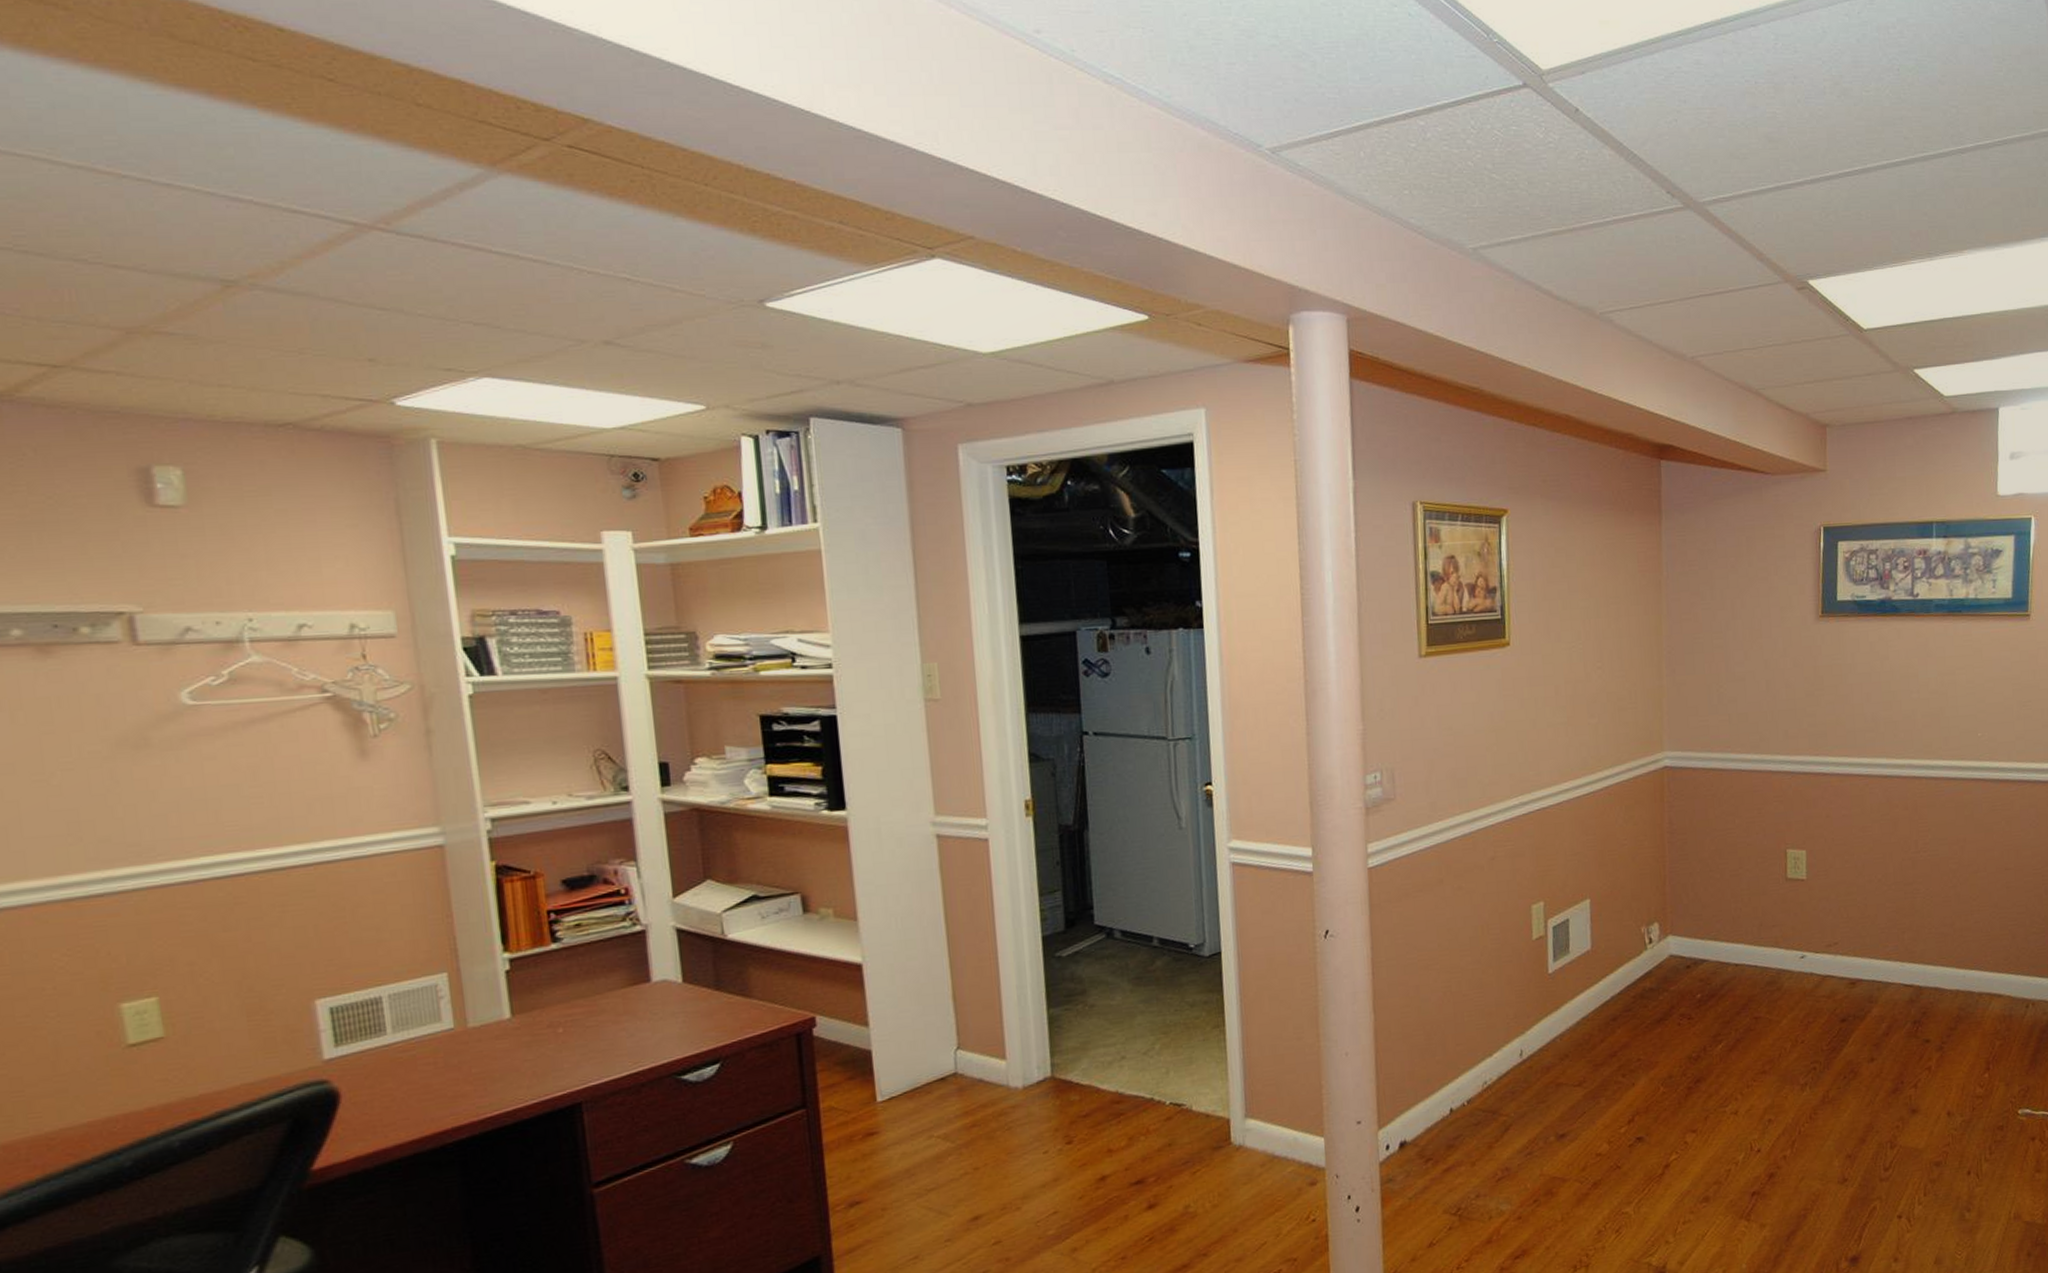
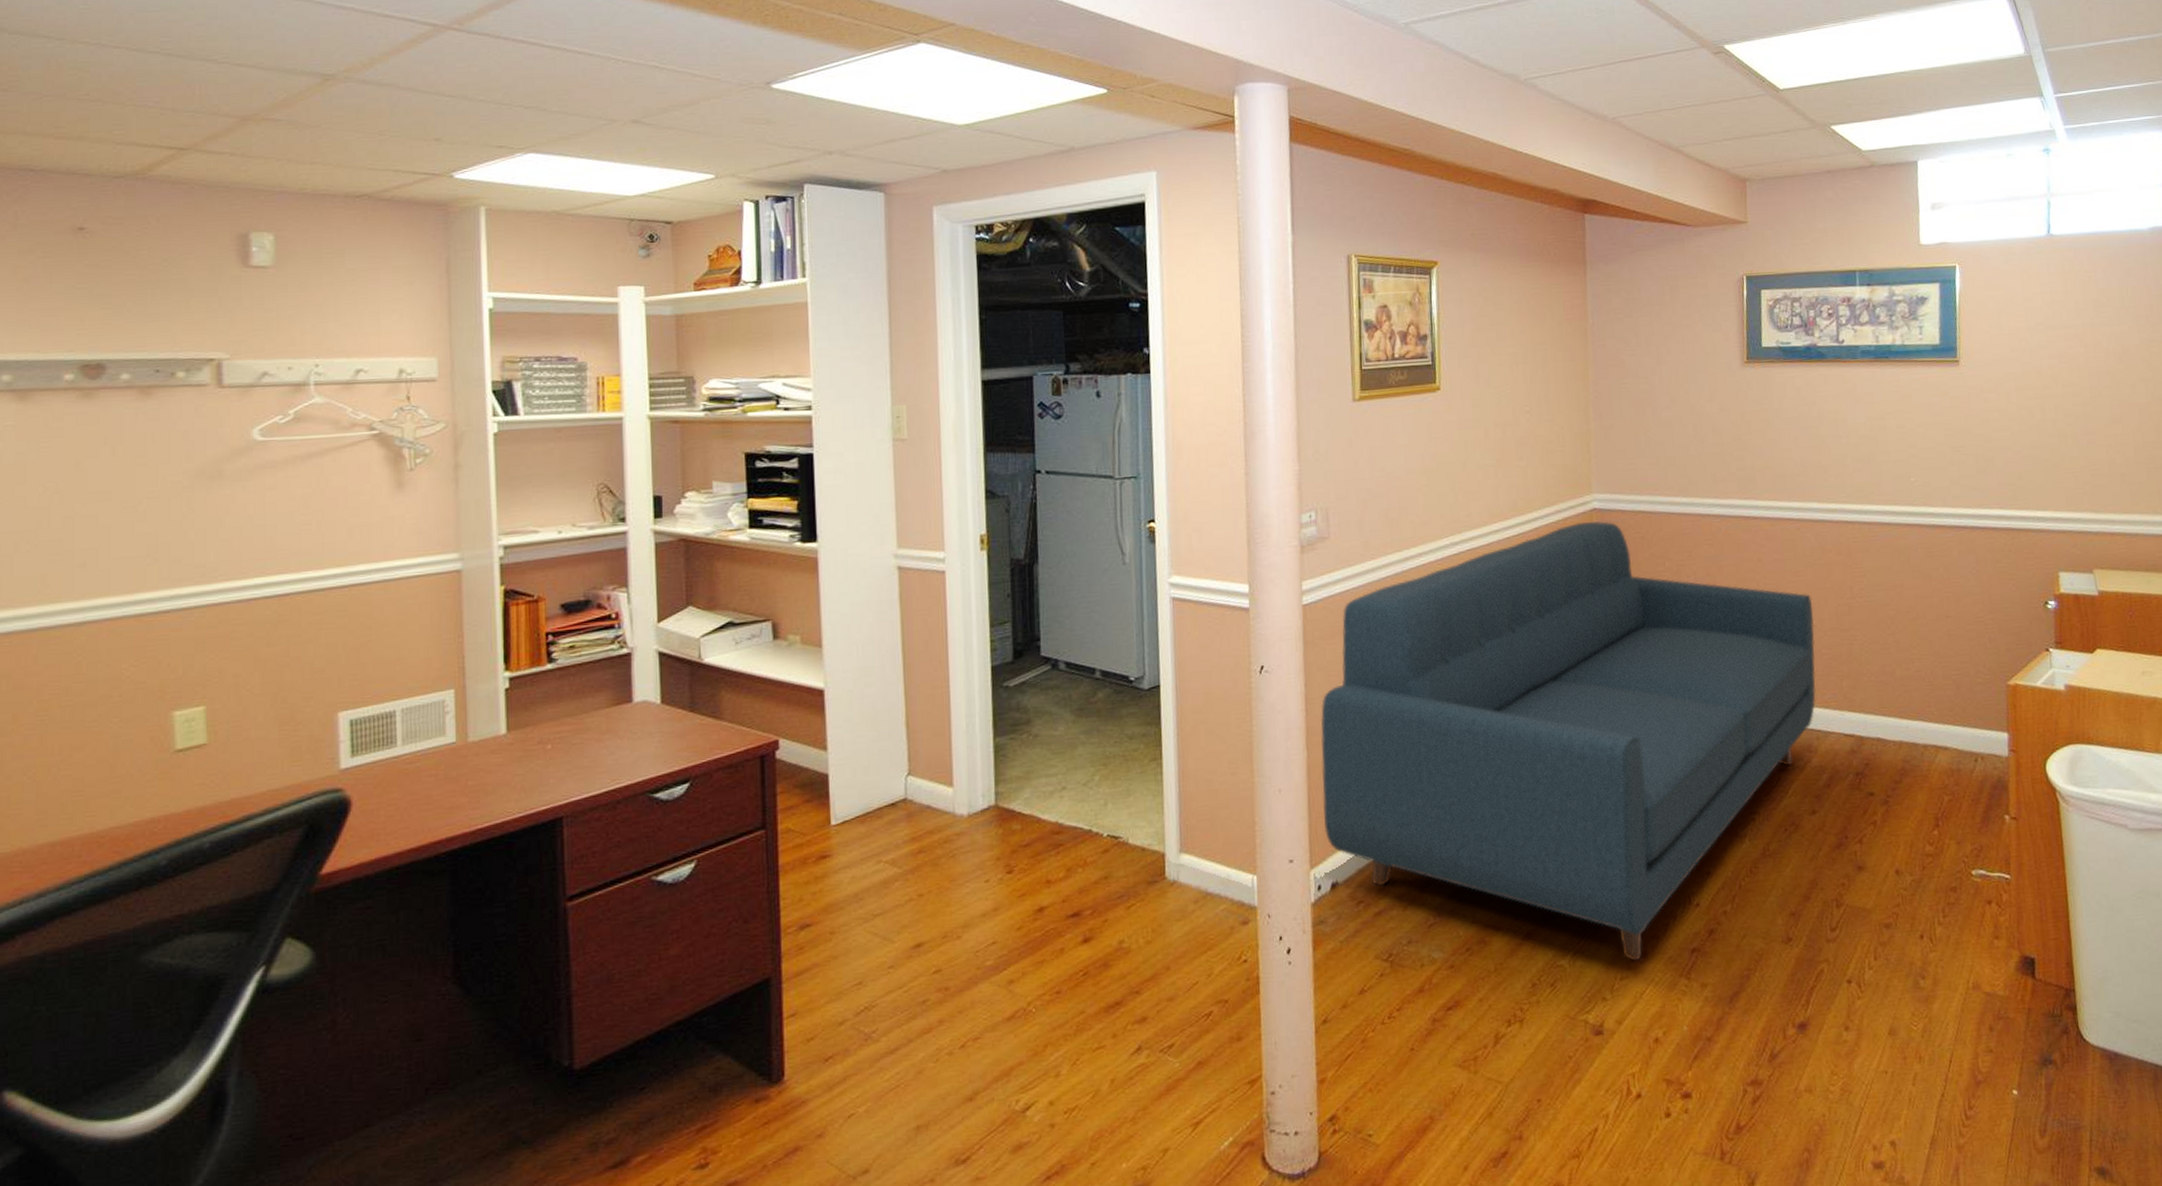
sofa: none [1387,779,1879,1206] -> present [1320,521,1816,961]

